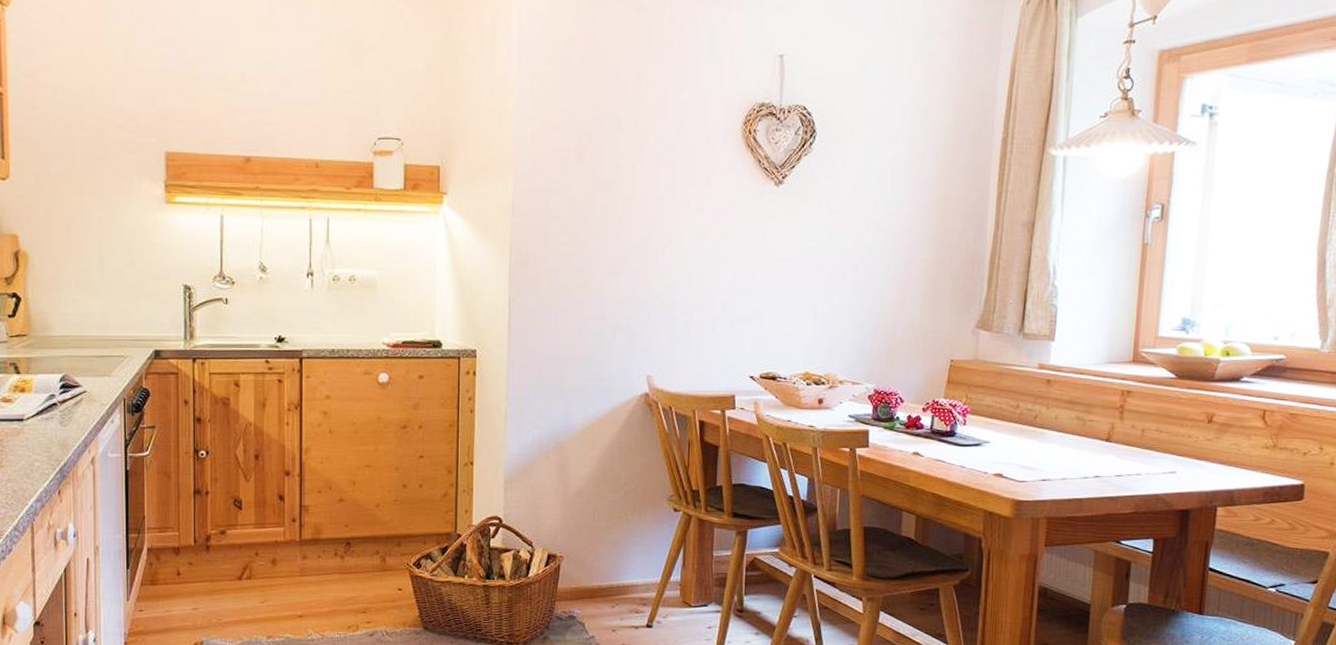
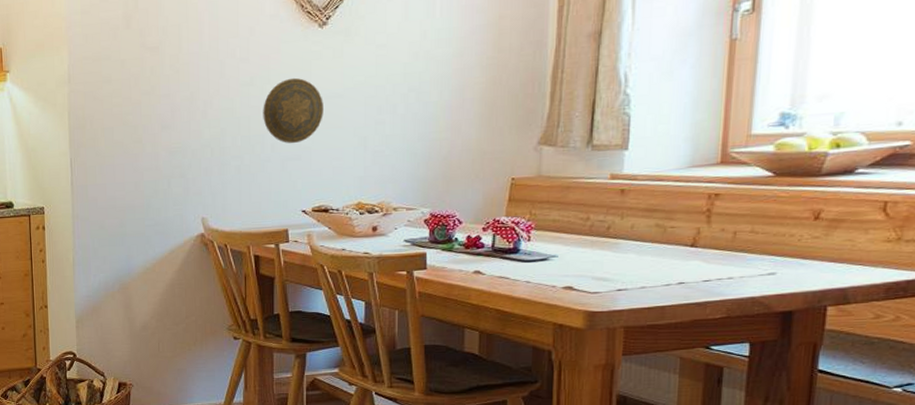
decorative plate: none [715,235,776,305] -> present [263,77,323,144]

